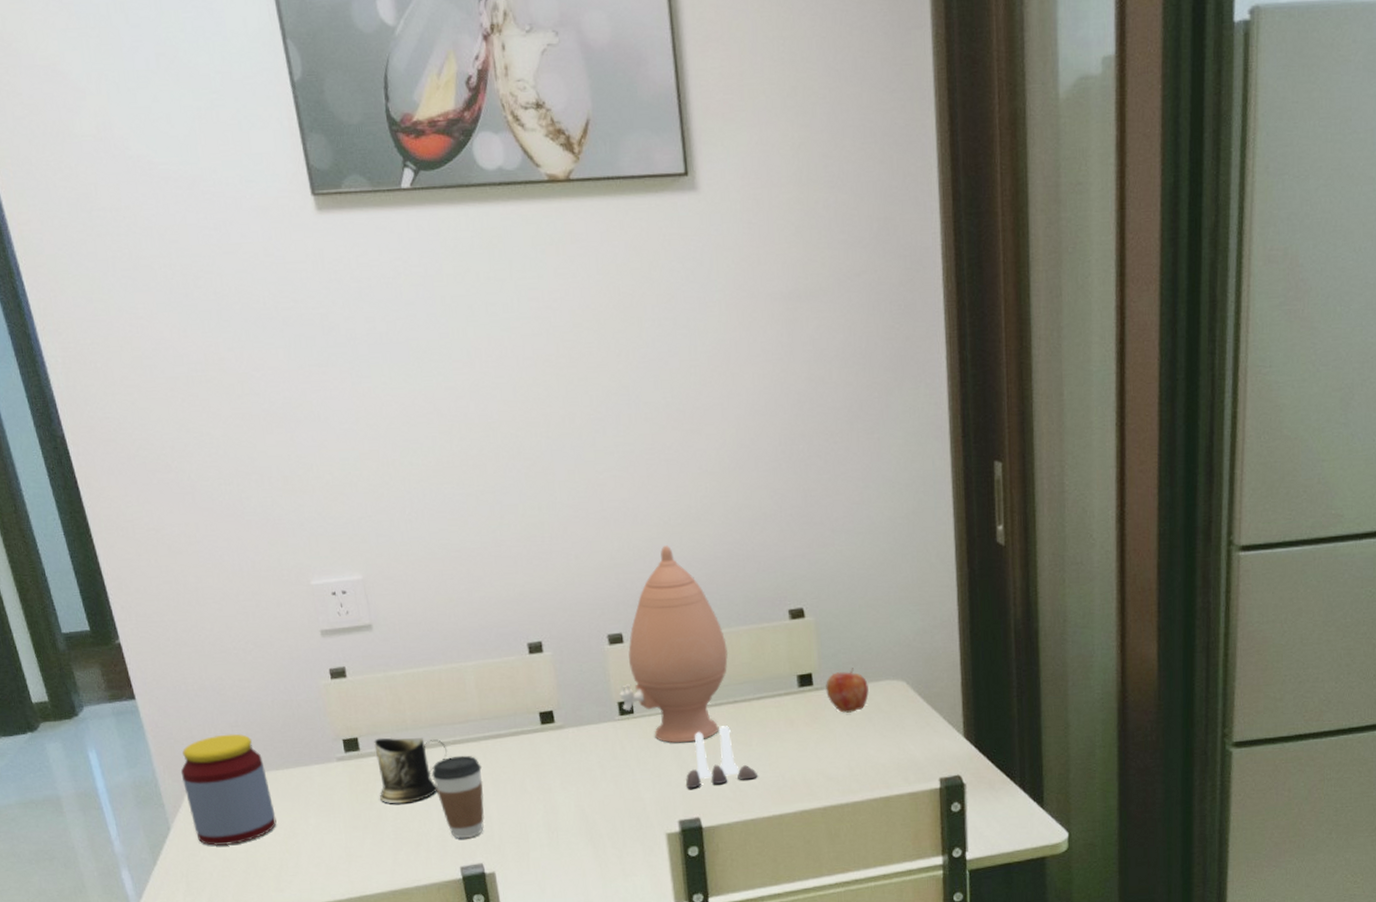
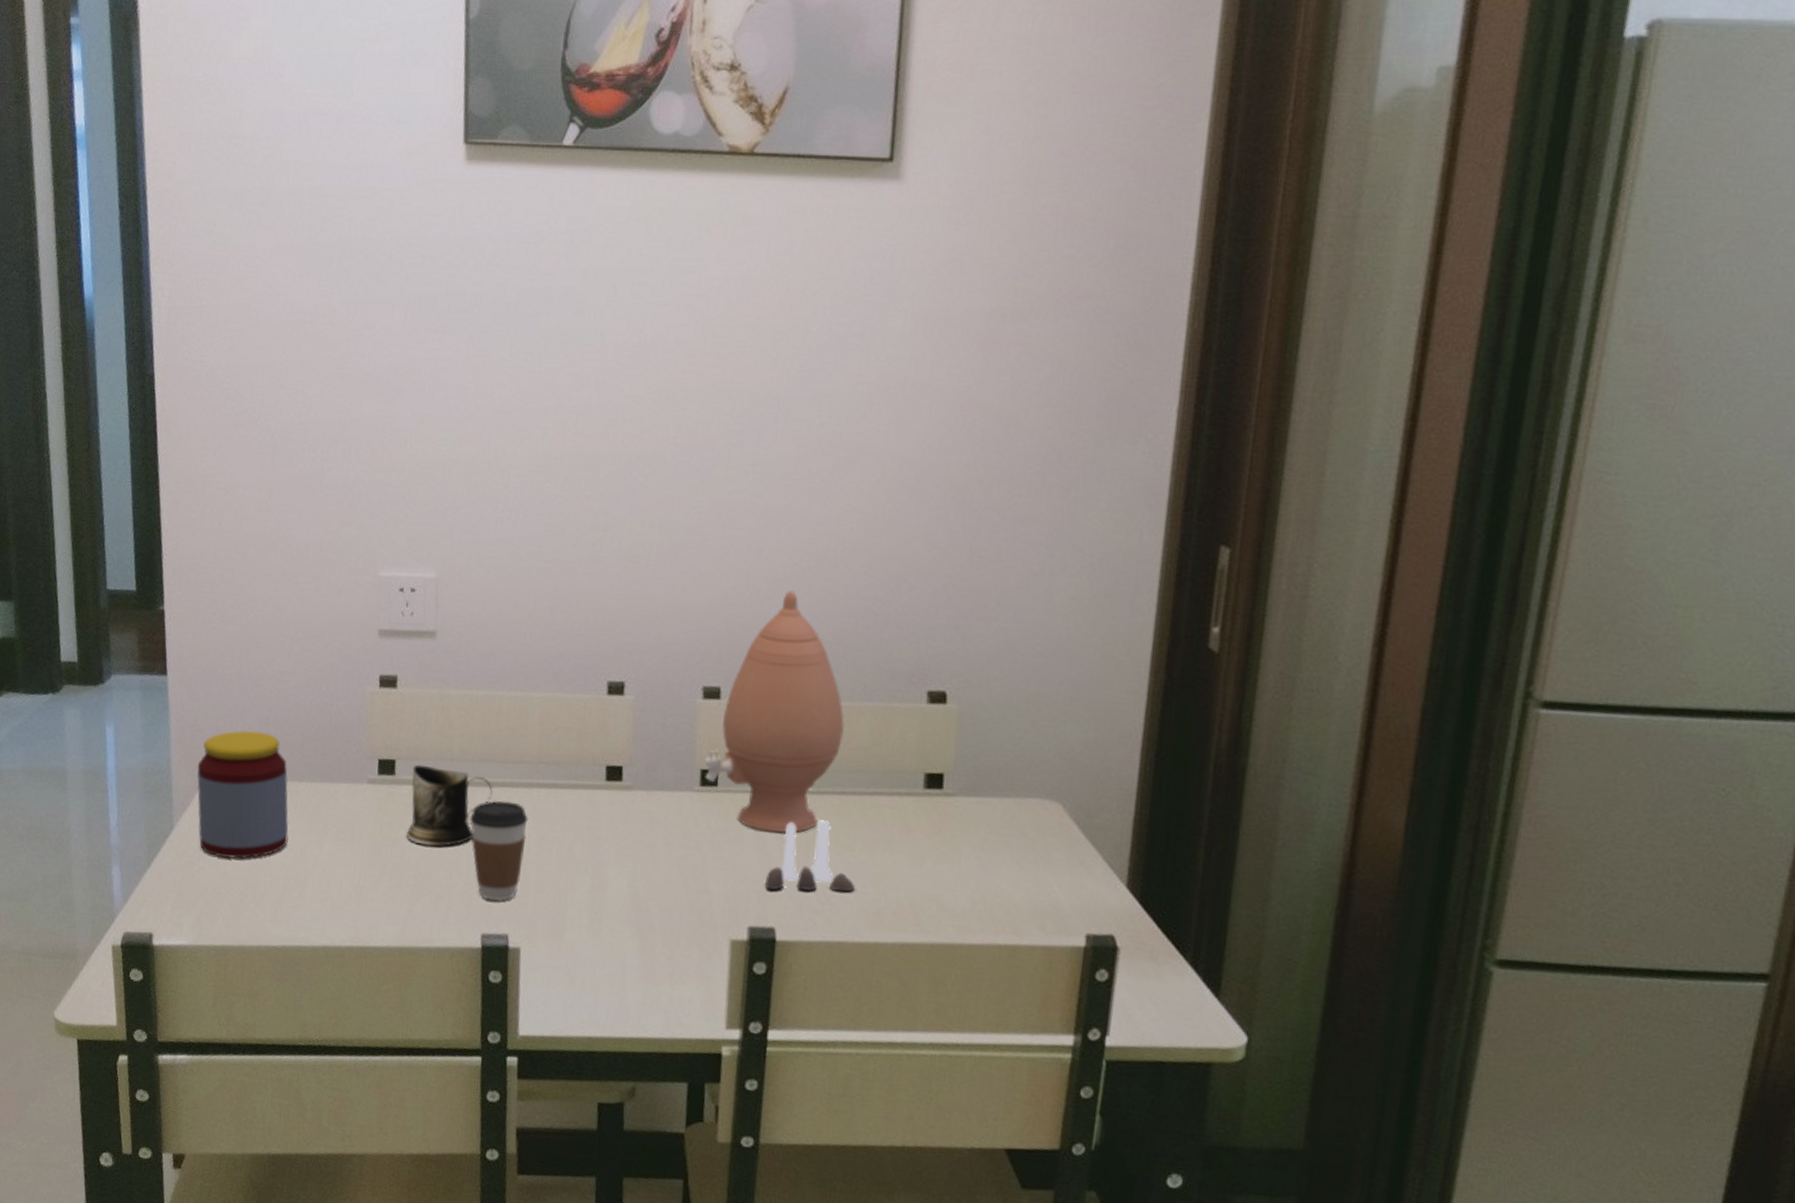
apple: present [826,668,869,713] -> none [958,775,1013,831]

